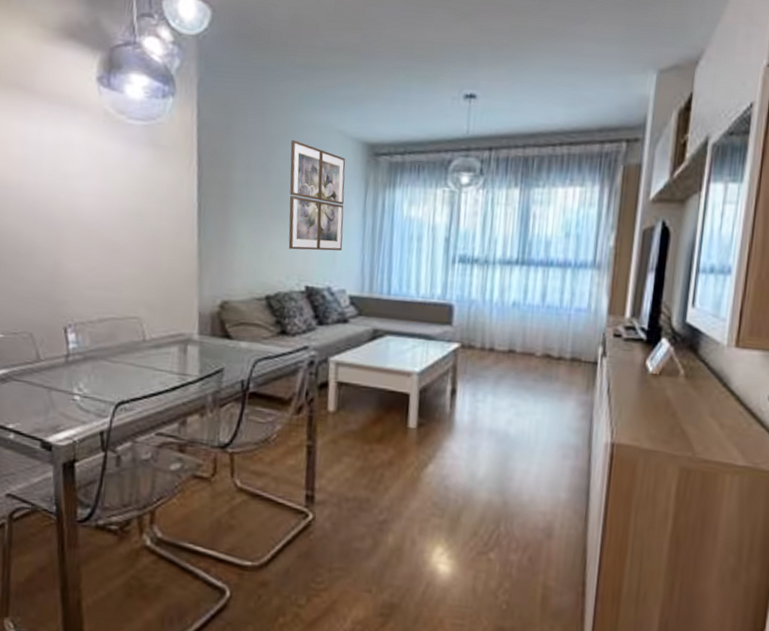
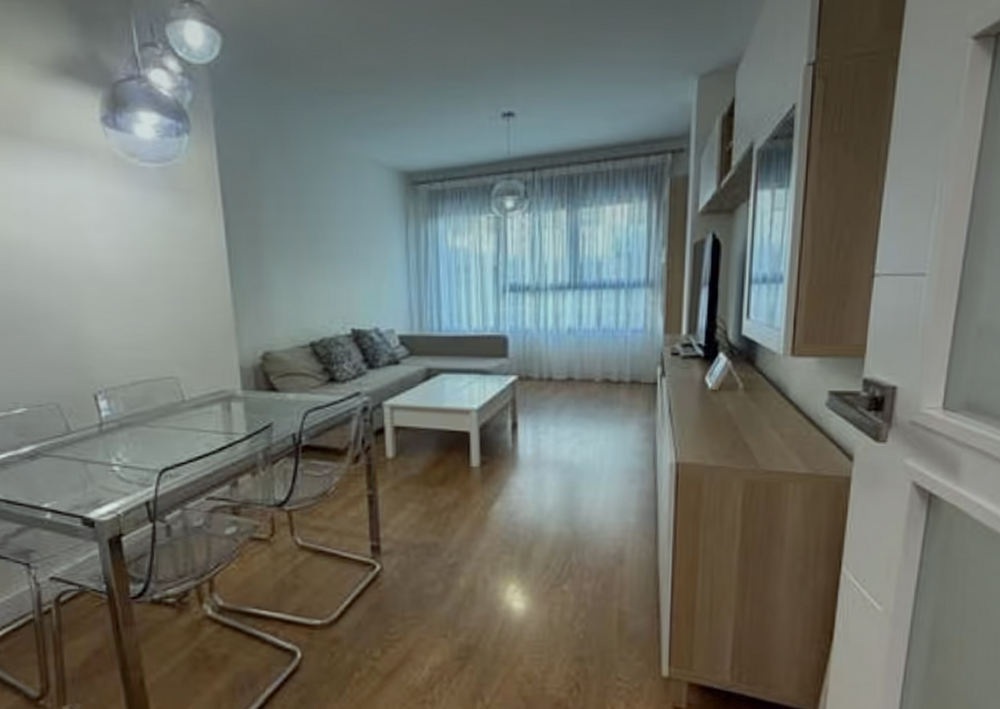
wall art: present [288,140,346,251] -> none [322,174,387,292]

